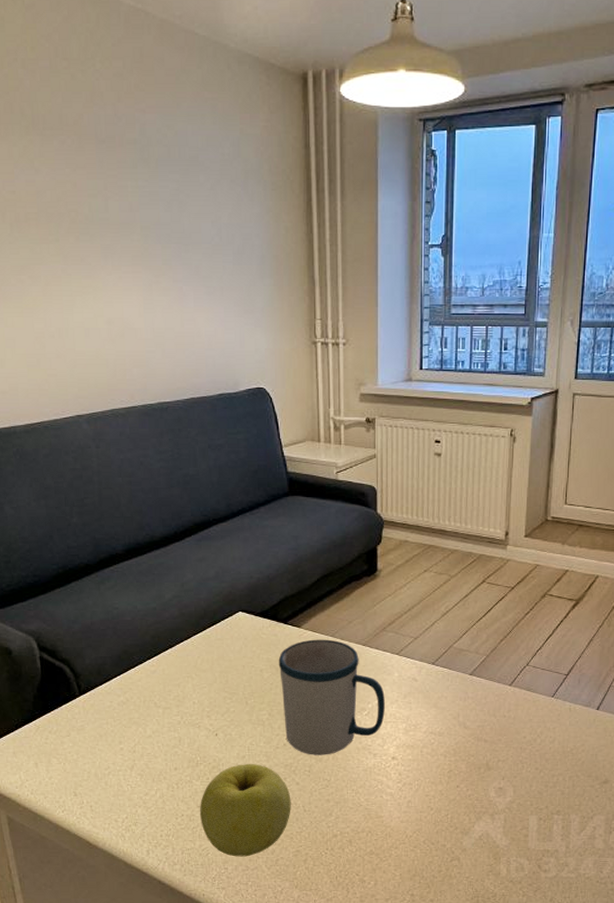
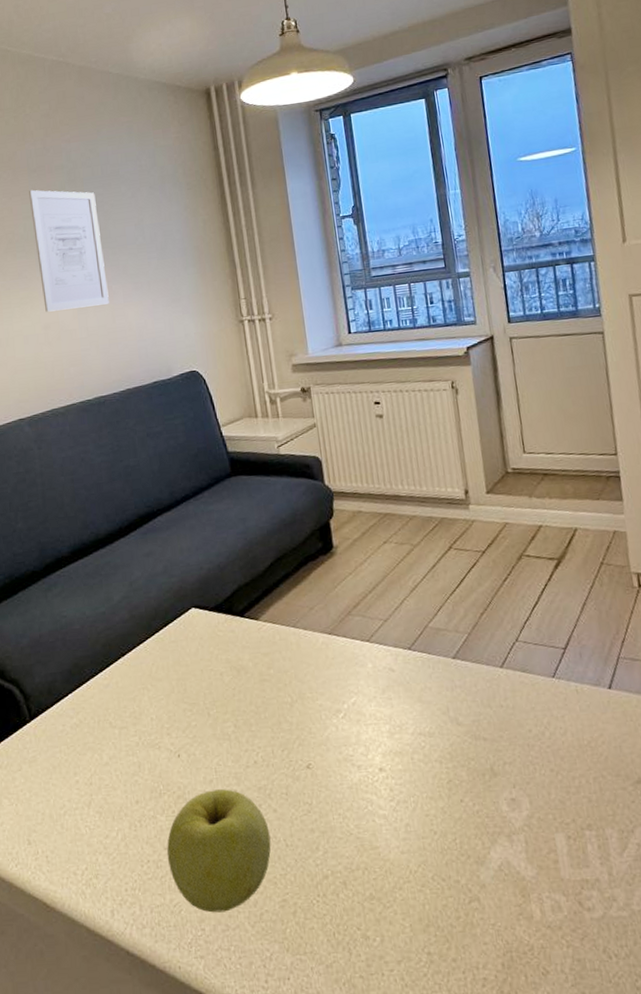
wall art: none [95,164,179,306] -> present [28,189,109,312]
mug: present [278,639,385,755] -> none [238,630,364,773]

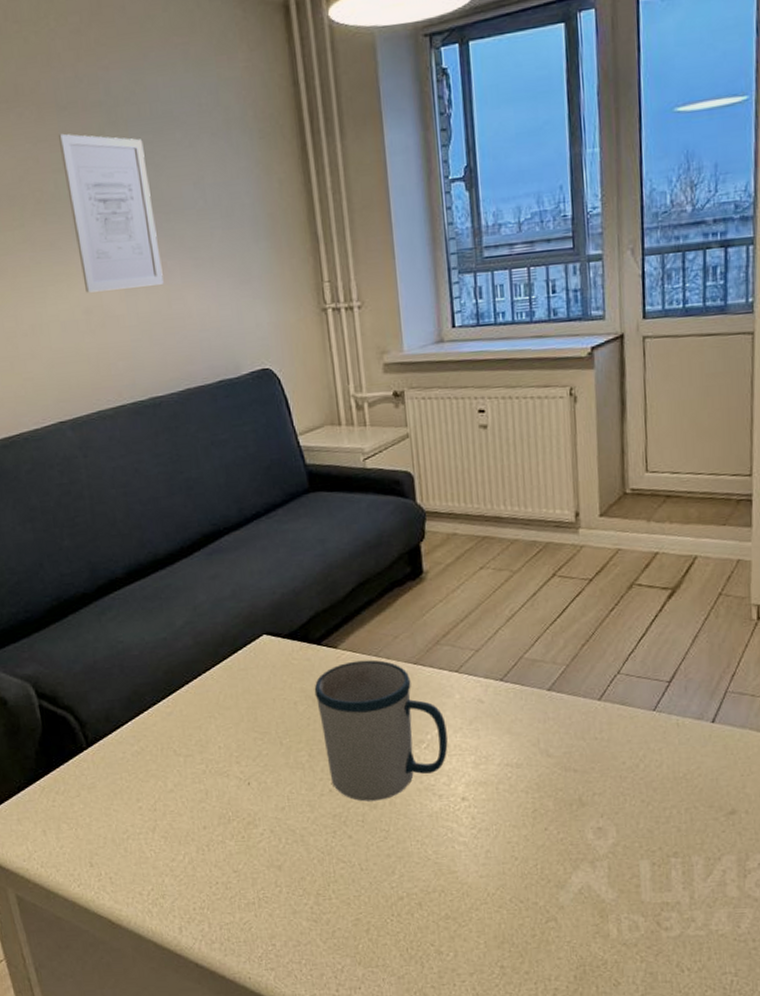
apple: present [167,789,271,913] -> none [236,816,345,930]
mug: none [238,630,364,773] -> present [314,659,448,802]

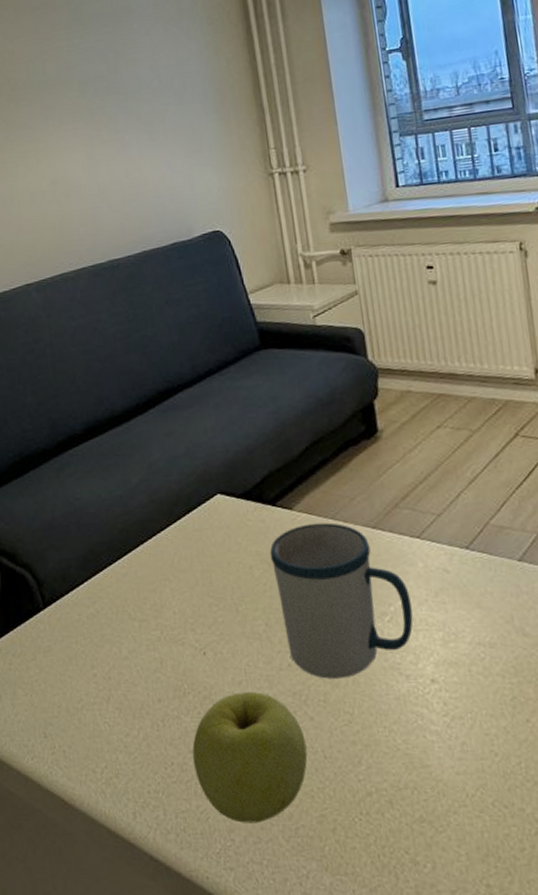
wall art: present [58,133,164,293] -> none [31,30,122,167]
apple: none [236,816,345,930] -> present [192,692,308,823]

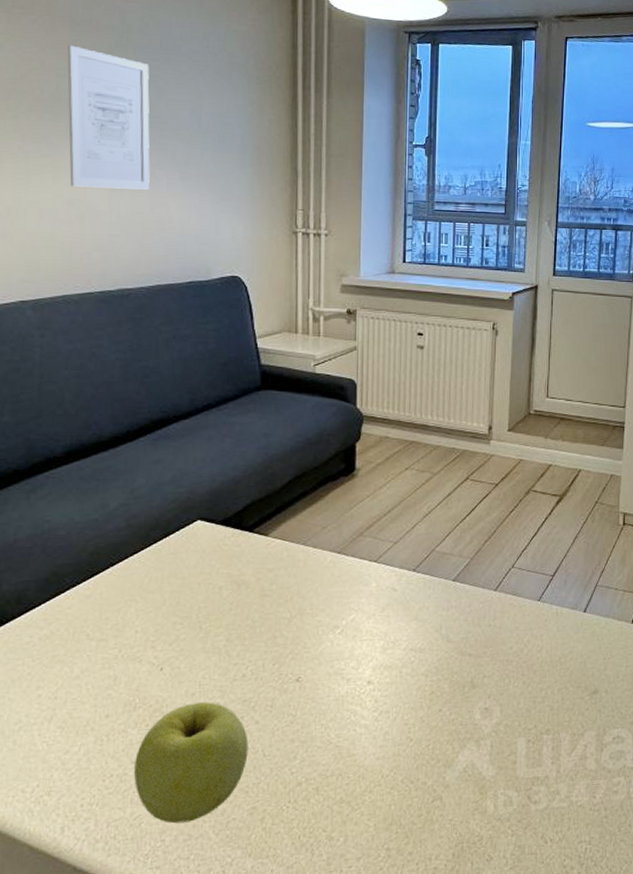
wall art: none [31,30,122,167] -> present [67,45,150,190]
mug: present [269,522,413,679] -> none [240,548,361,686]

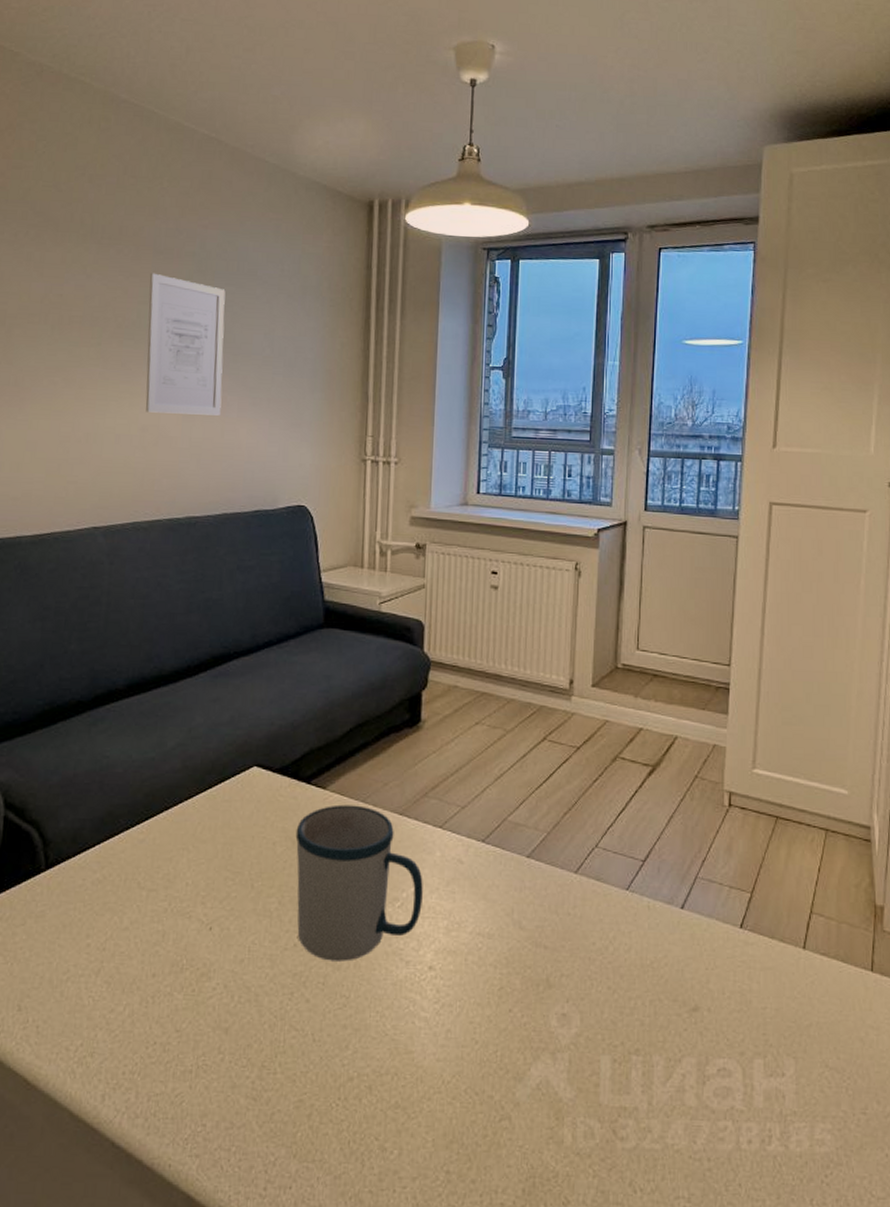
apple: present [134,702,248,824] -> none [177,971,298,1108]
mug: none [240,548,361,686] -> present [295,804,423,961]

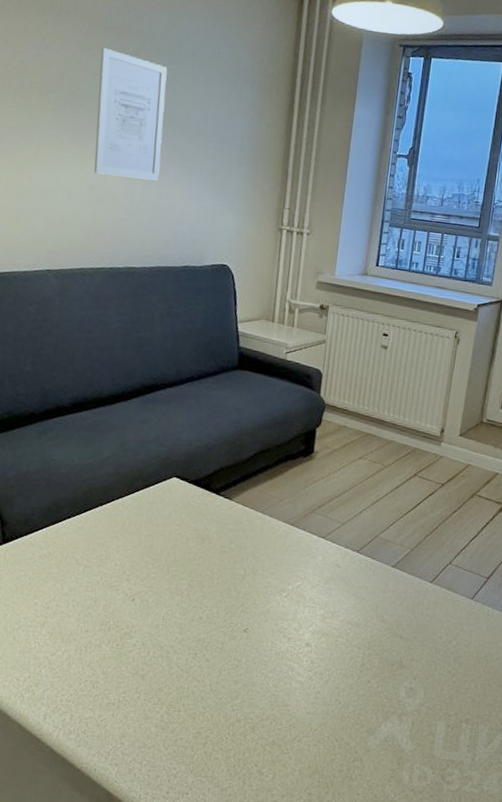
mug: present [295,804,423,961] -> none [202,513,307,634]

